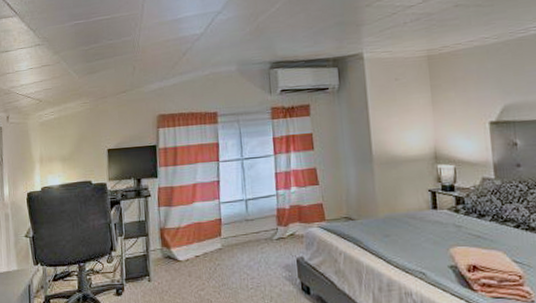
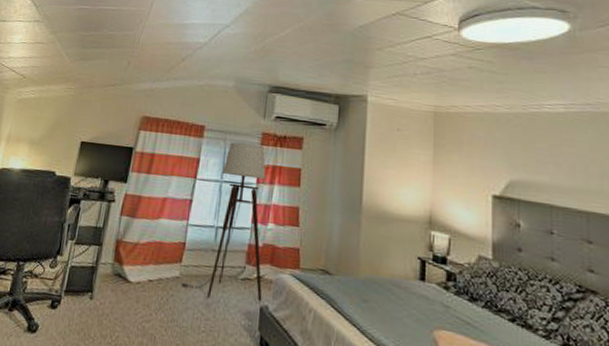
floor lamp: none [224,119,297,261] -> present [181,142,266,301]

